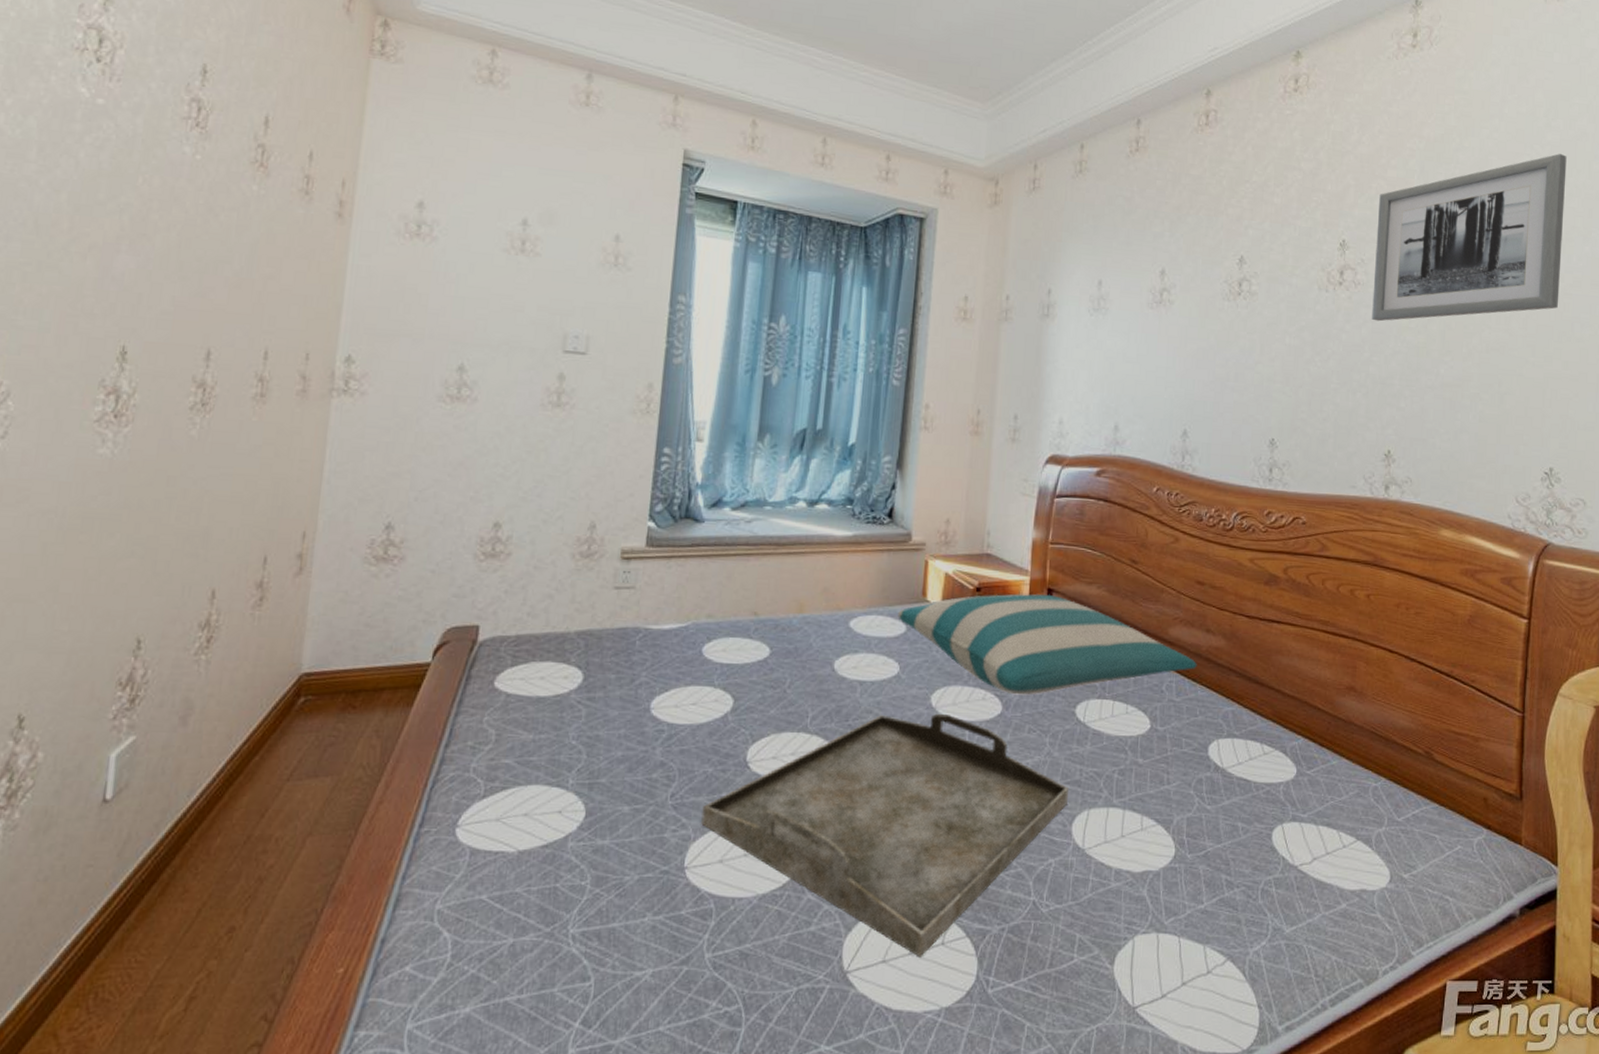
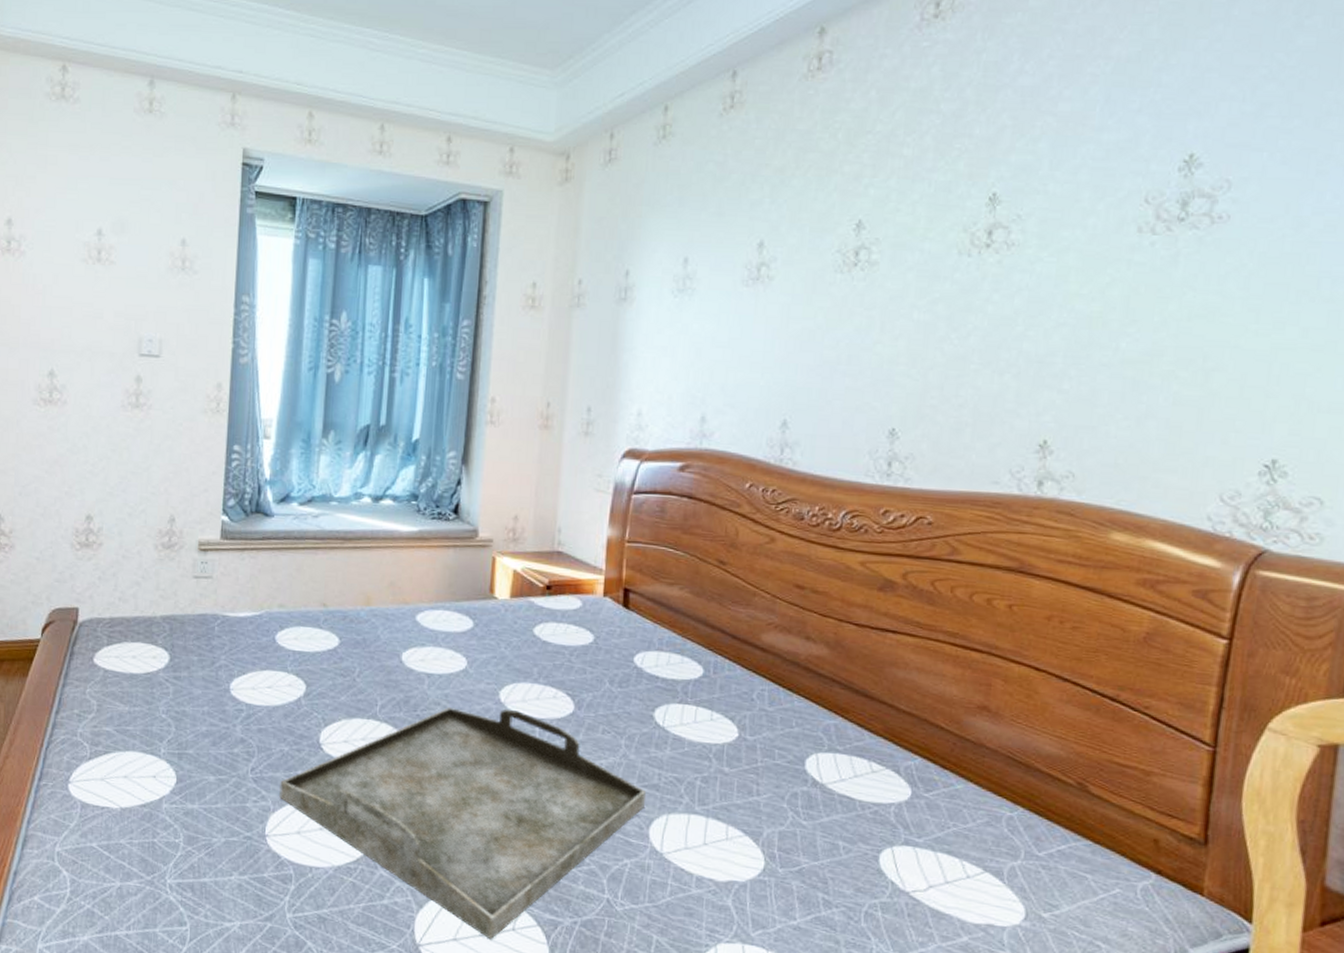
pillow: present [898,593,1197,695] -> none [465,592,794,696]
wall art: present [1372,154,1567,322] -> none [1028,61,1326,289]

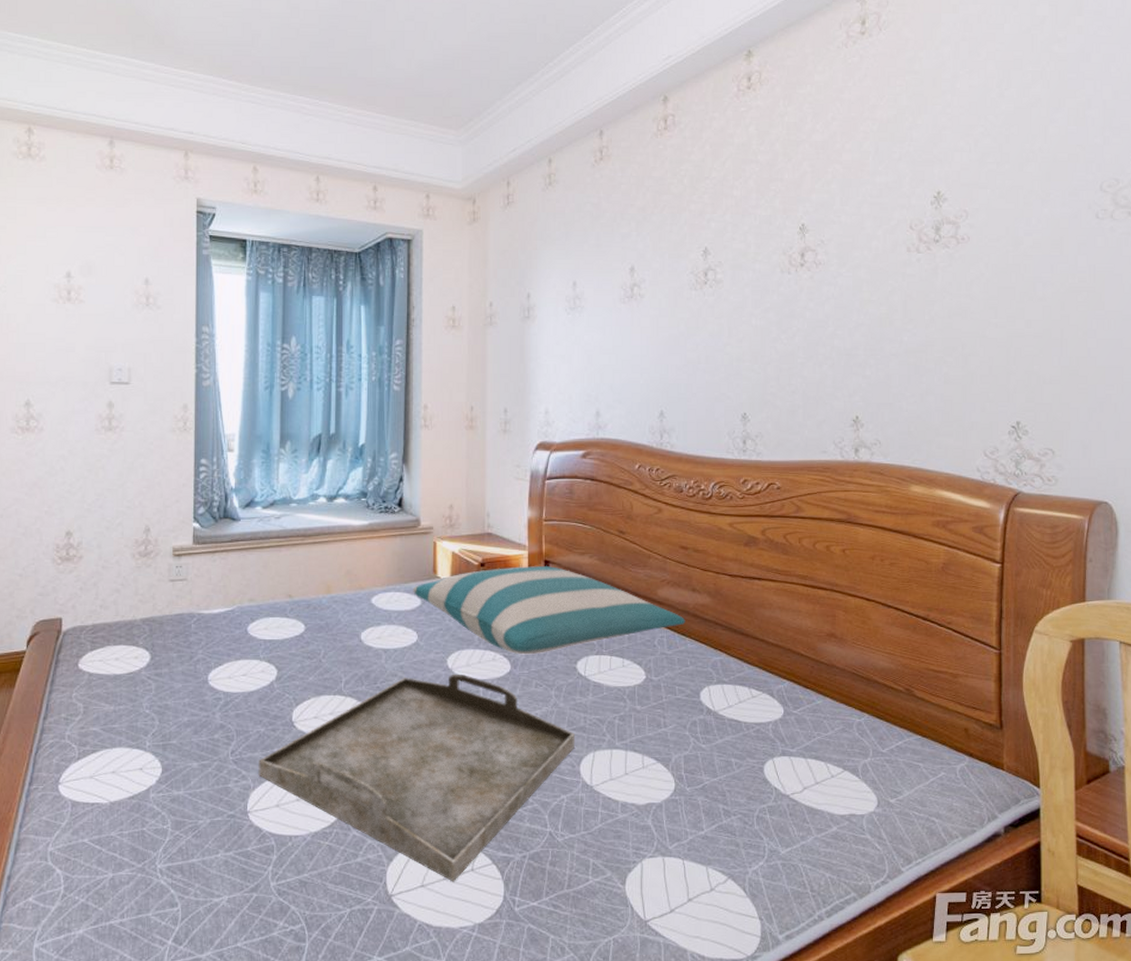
pillow: none [465,592,794,696] -> present [413,565,686,655]

